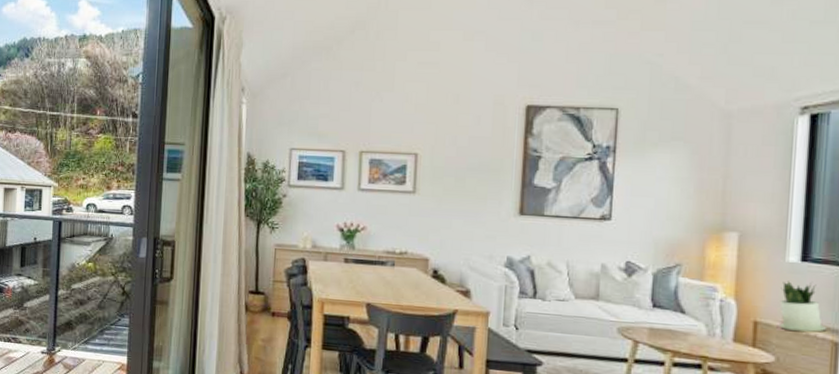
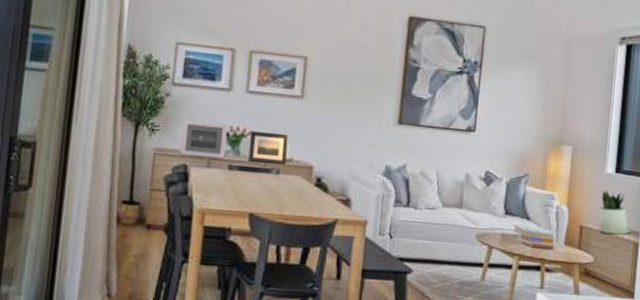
picture frame: none [299,218,342,253] -> present [180,119,228,159]
picture frame: none [363,225,402,259] -> present [248,130,289,166]
books: none [663,318,722,347] -> present [512,224,557,249]

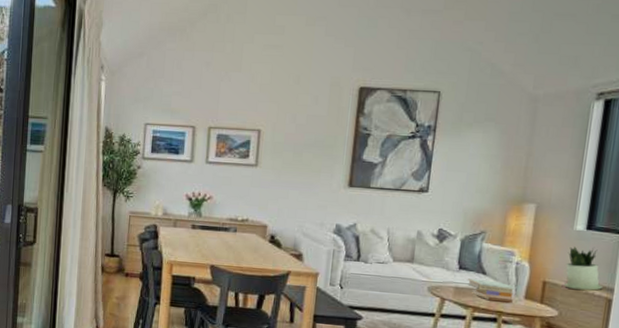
picture frame: present [180,119,228,159] -> none [151,187,190,220]
picture frame: present [248,130,289,166] -> none [209,195,244,225]

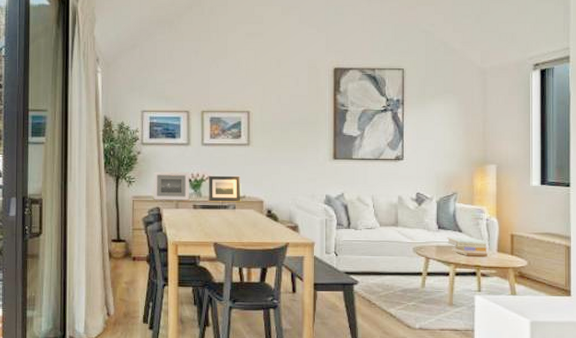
picture frame: none [151,187,190,220] -> present [154,171,189,200]
picture frame: none [209,195,244,225] -> present [208,175,240,202]
planter: present [563,246,604,291] -> none [528,201,562,241]

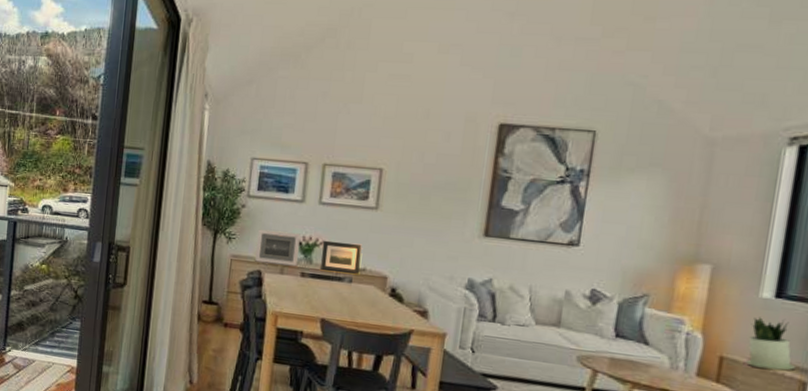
books: present [446,237,489,257] -> none [625,348,685,380]
planter: none [528,201,562,241] -> present [745,317,797,371]

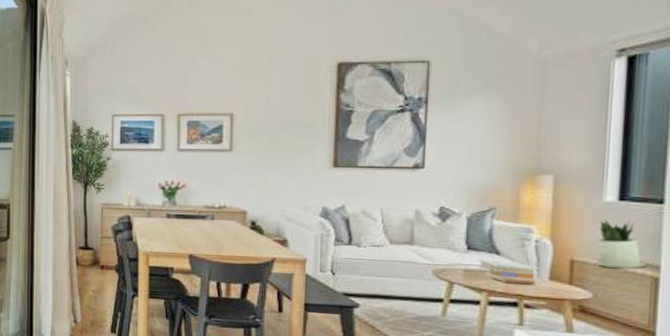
picture frame: present [255,229,300,267] -> none [124,178,163,209]
picture frame: present [321,240,362,275] -> none [184,183,220,212]
books: none [625,348,685,380] -> present [478,259,537,285]

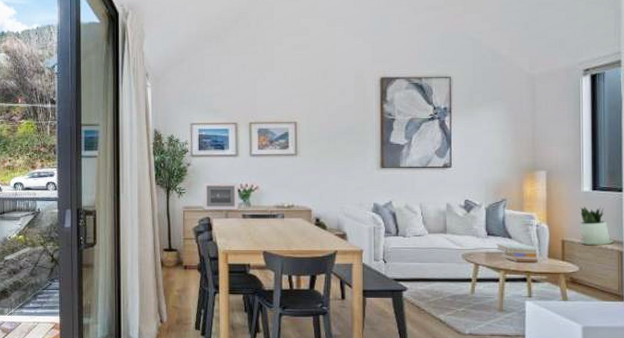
picture frame: none [124,178,163,209] -> present [203,182,238,210]

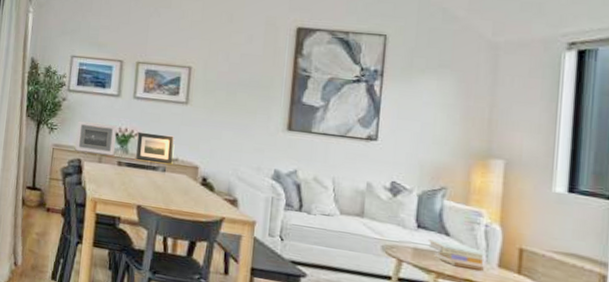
picture frame: none [257,185,289,211] -> present [136,131,174,165]
planter: present [579,206,614,246] -> none [544,211,595,264]

